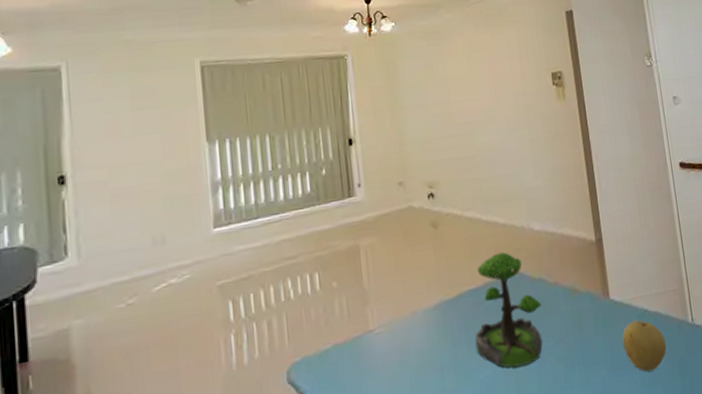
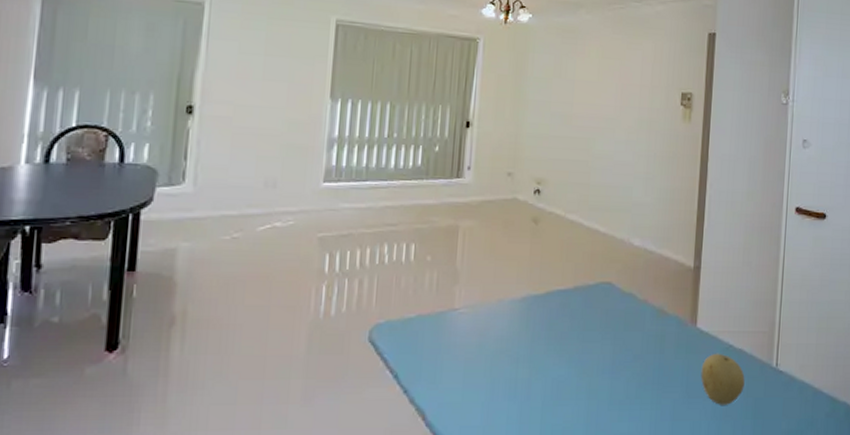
plant: present [475,252,543,368] -> none [554,260,627,373]

